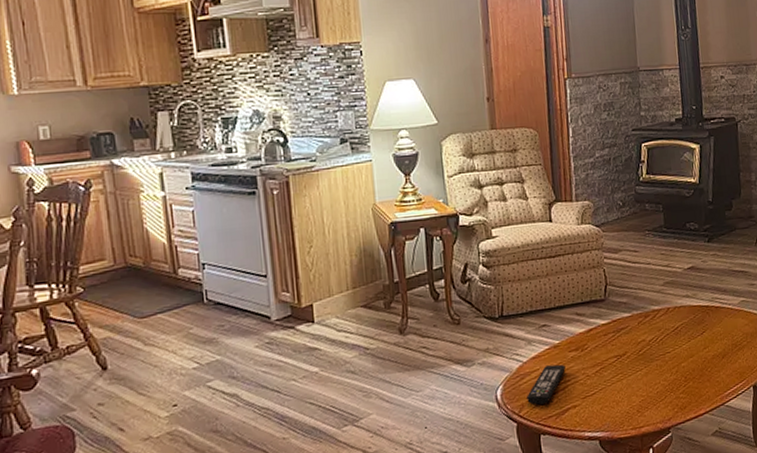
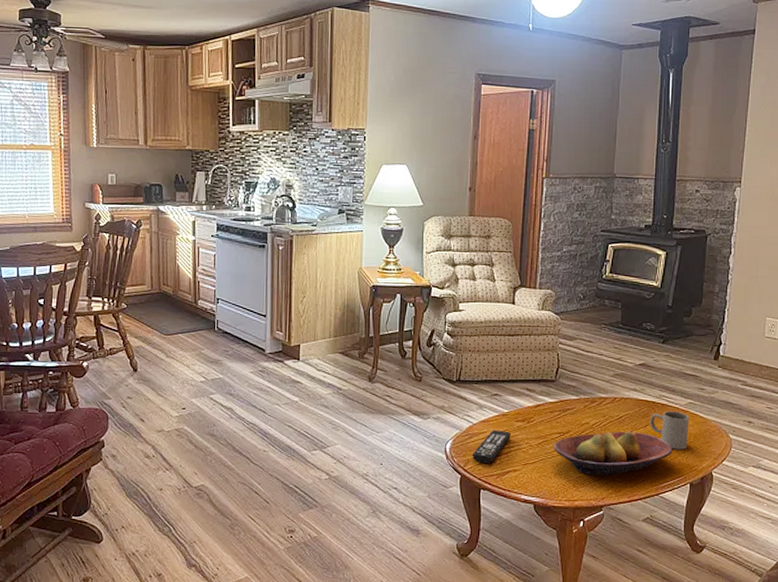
fruit bowl: none [611,340,732,397] -> present [553,430,673,476]
mug: none [705,312,746,353] -> present [649,411,689,450]

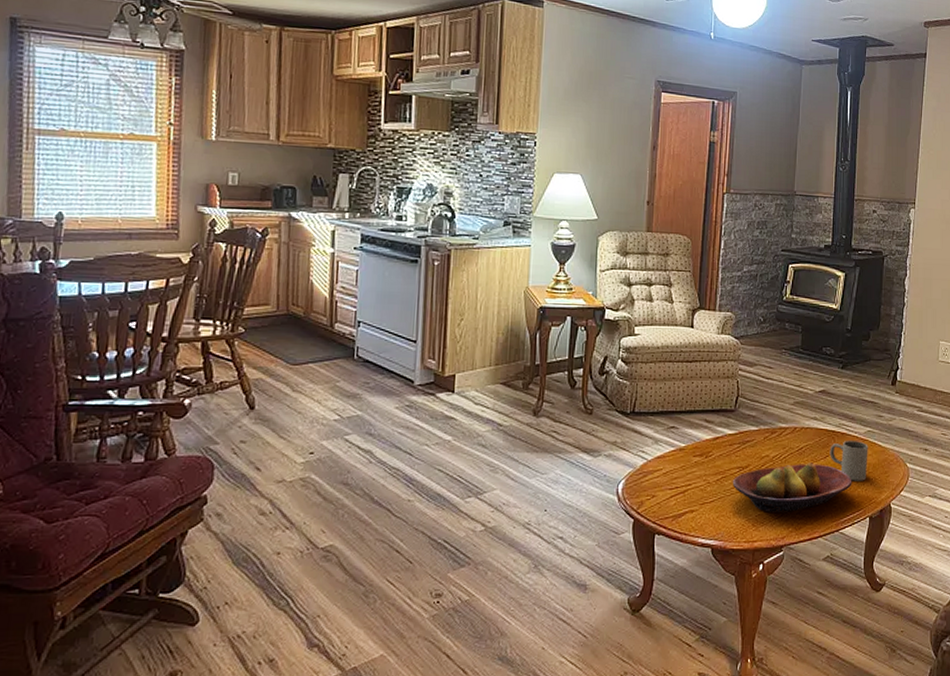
remote control: present [473,430,511,463] -> none [647,467,688,504]

